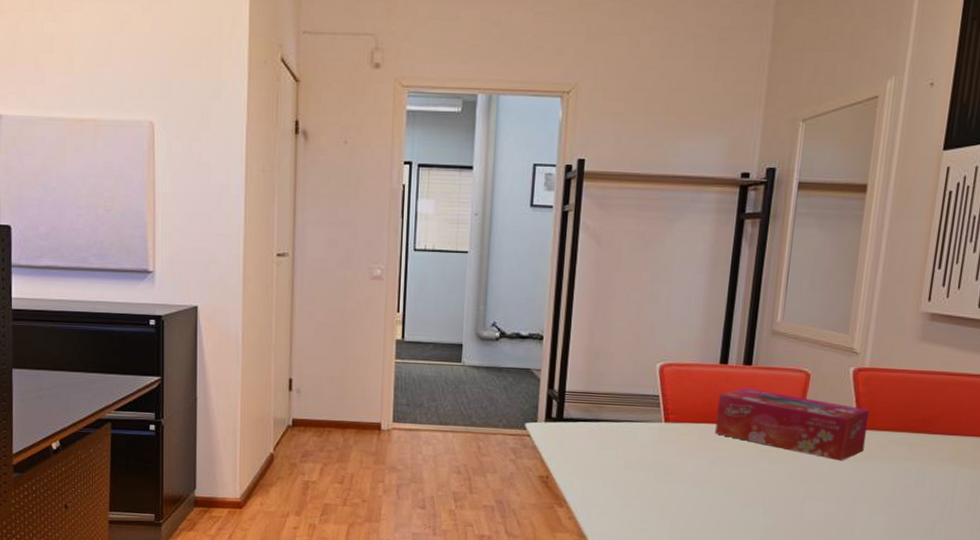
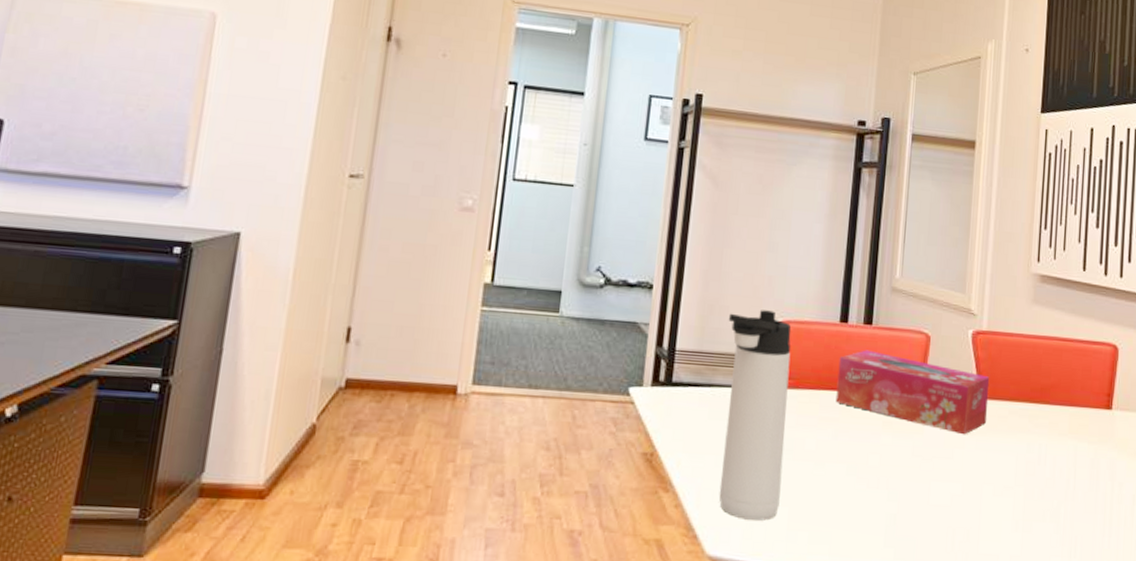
thermos bottle: none [607,355,673,531] -> present [719,310,792,521]

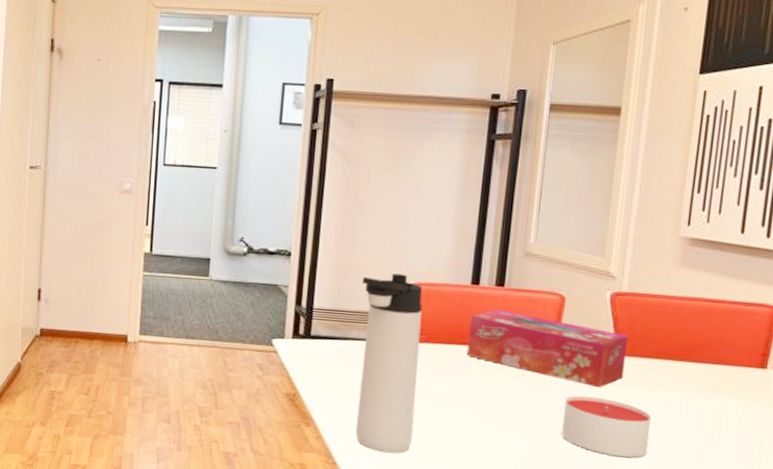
candle: none [930,444,1014,512] -> present [562,395,652,458]

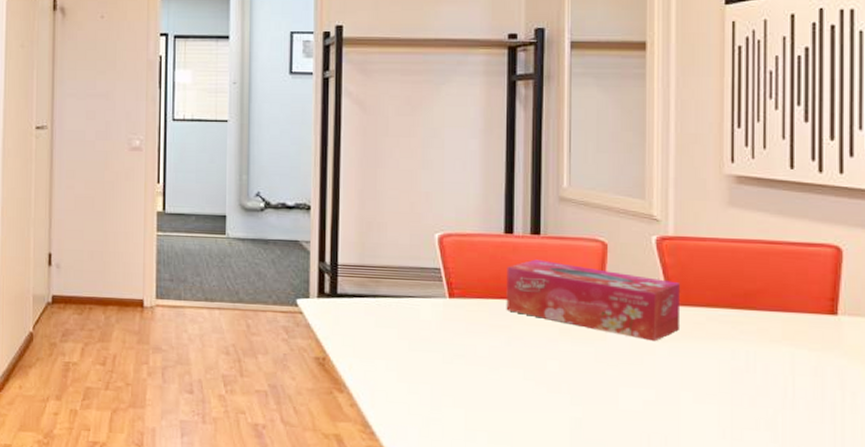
thermos bottle: present [355,273,423,454] -> none [387,225,455,421]
candle: present [562,395,652,458] -> none [619,350,716,419]

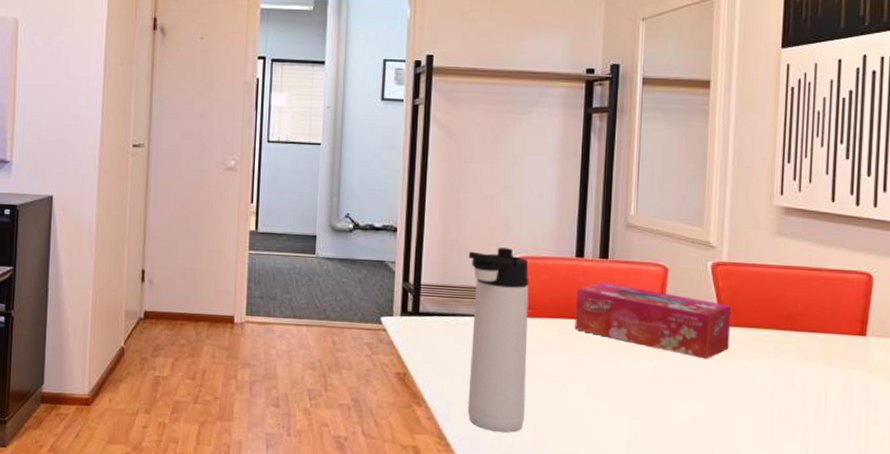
thermos bottle: none [387,225,455,421] -> present [467,247,529,433]

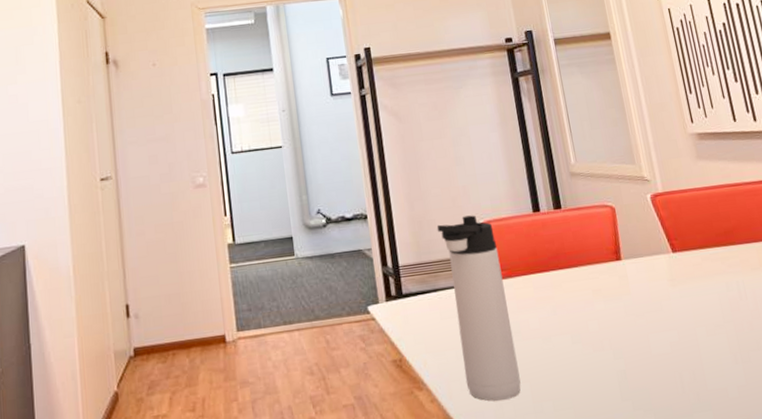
tissue box: present [575,282,732,360] -> none [540,230,684,288]

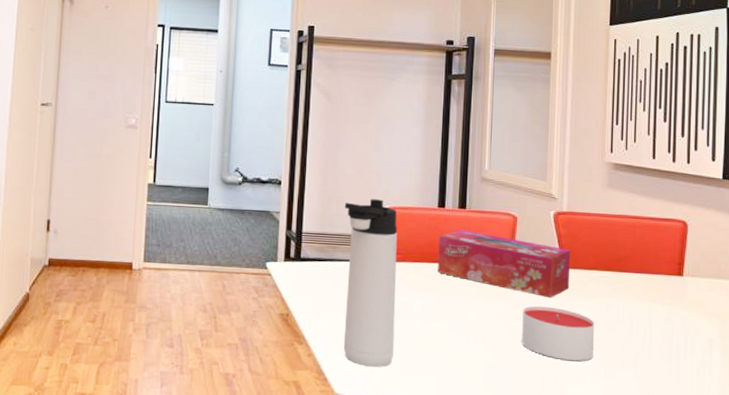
tissue box: none [540,230,684,288] -> present [437,229,571,298]
candle: none [643,296,726,353] -> present [522,305,595,362]

